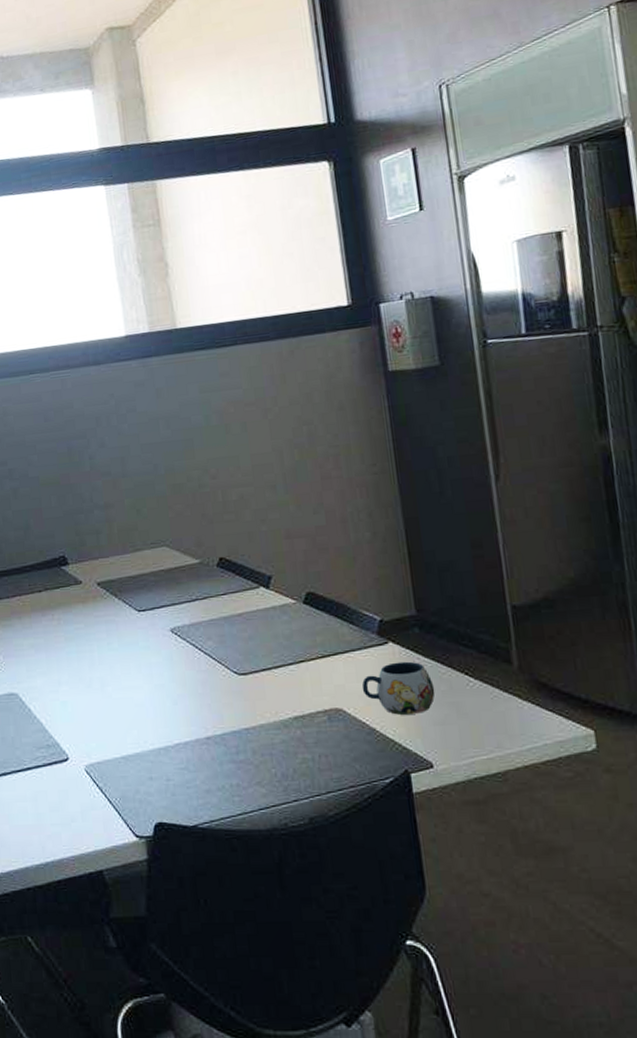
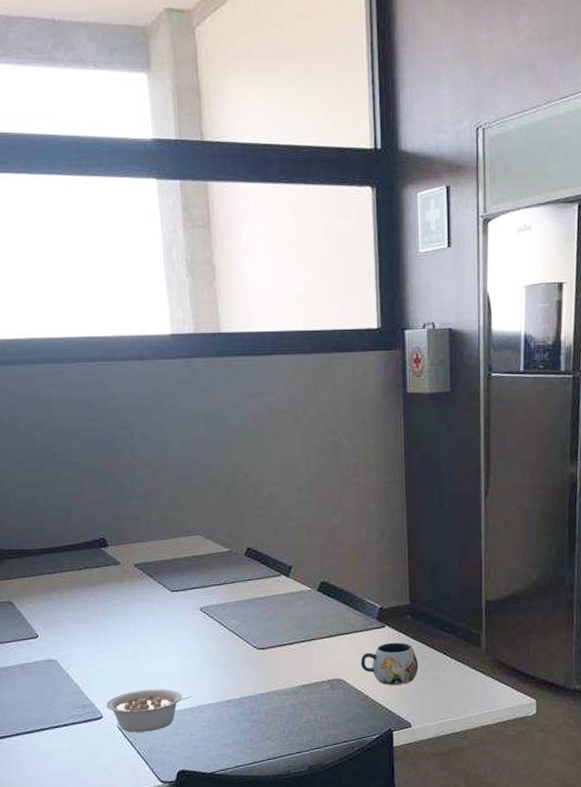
legume: none [72,724,166,777] -> present [106,689,191,732]

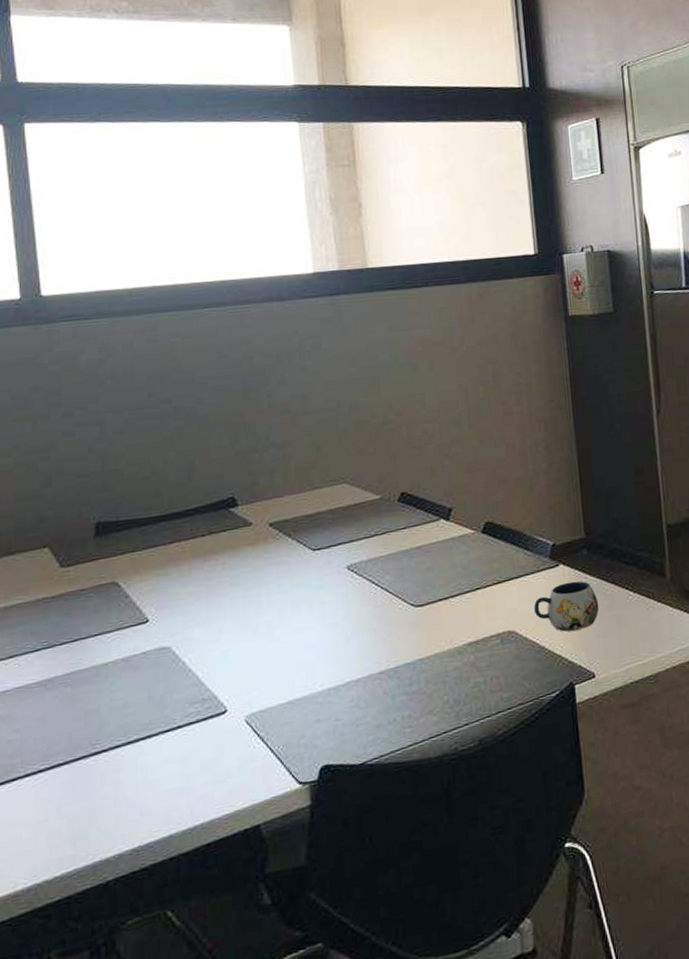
legume: present [106,689,191,732] -> none [231,666,337,726]

